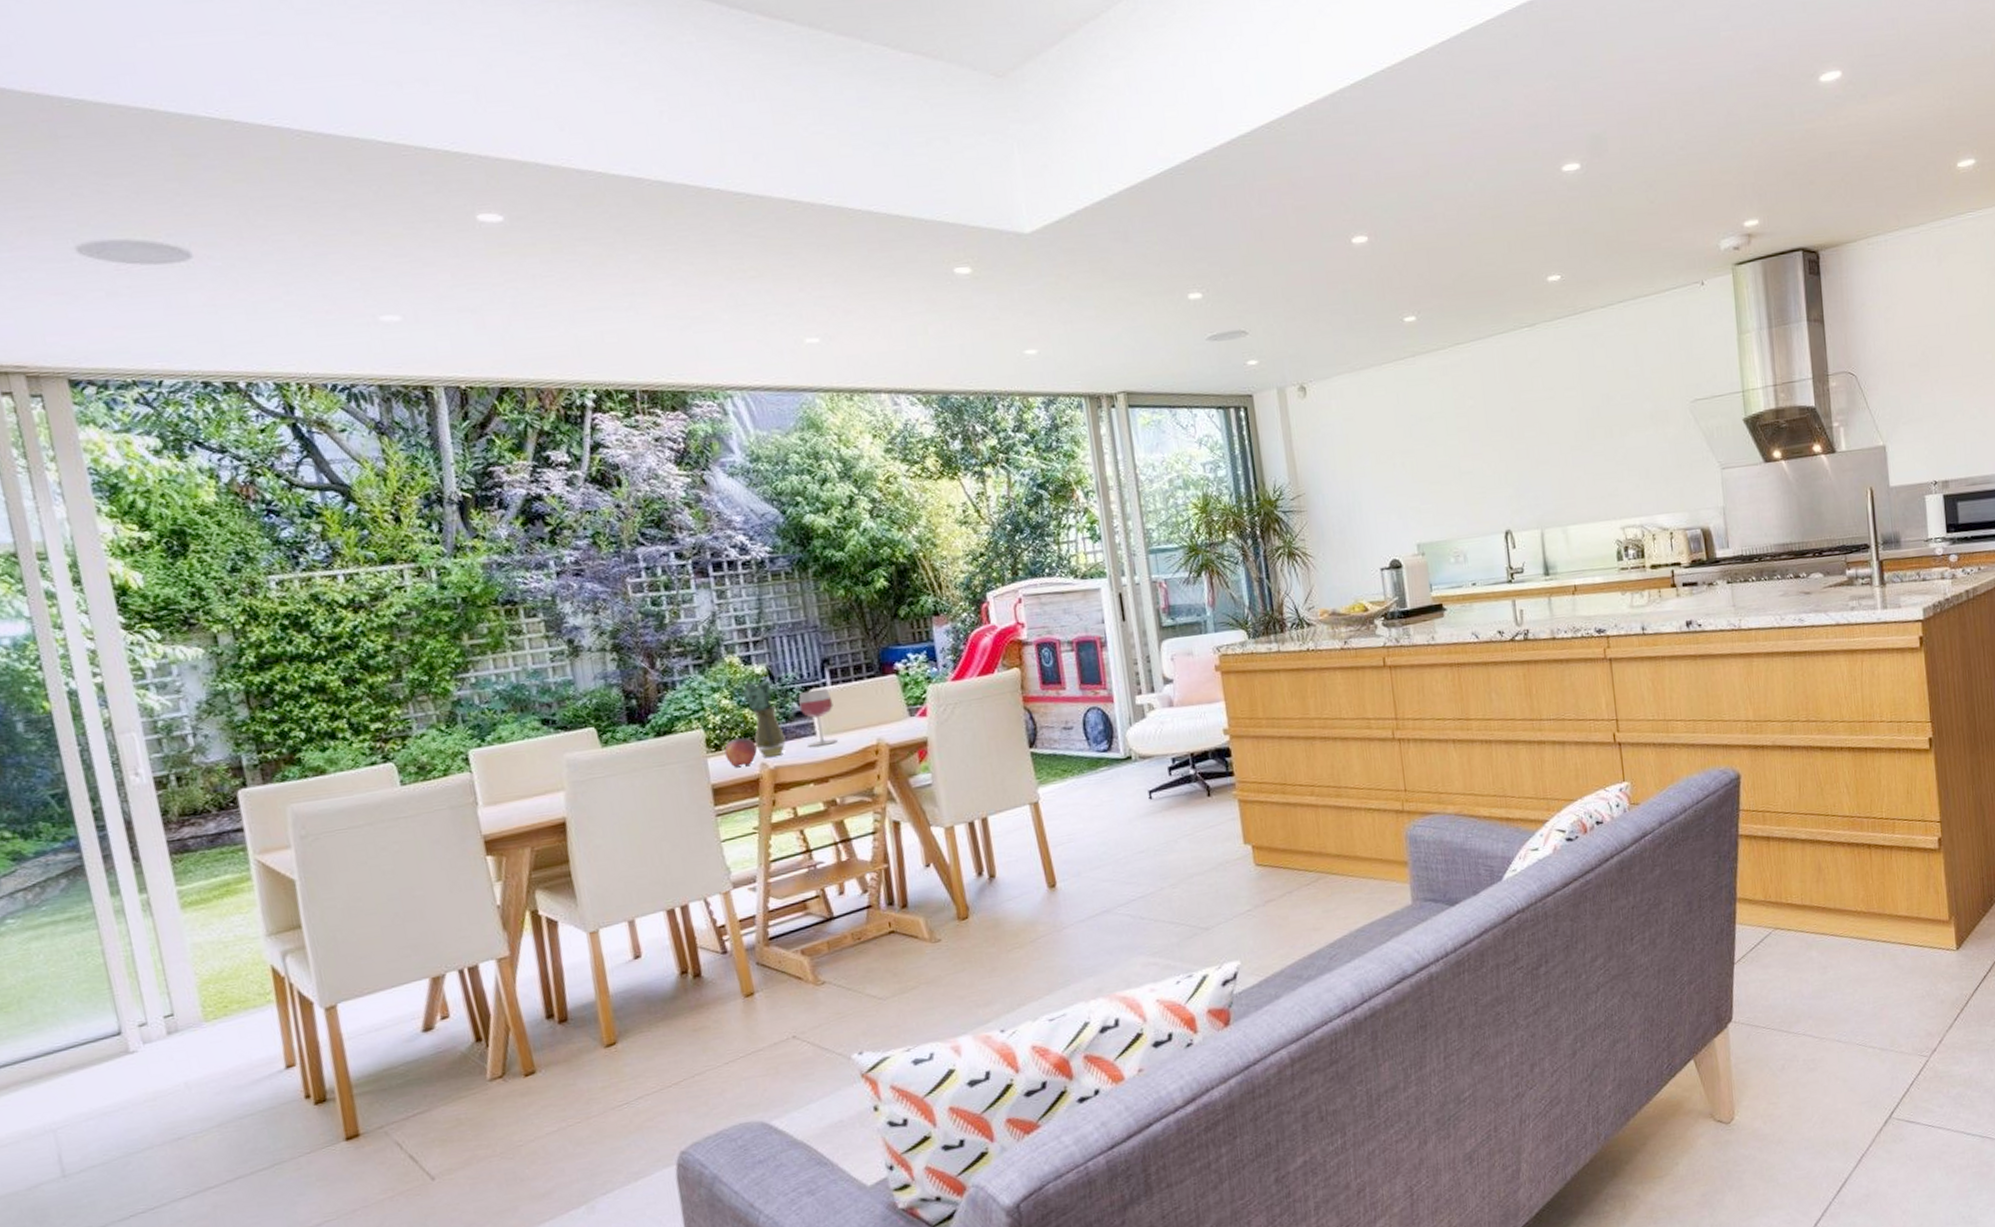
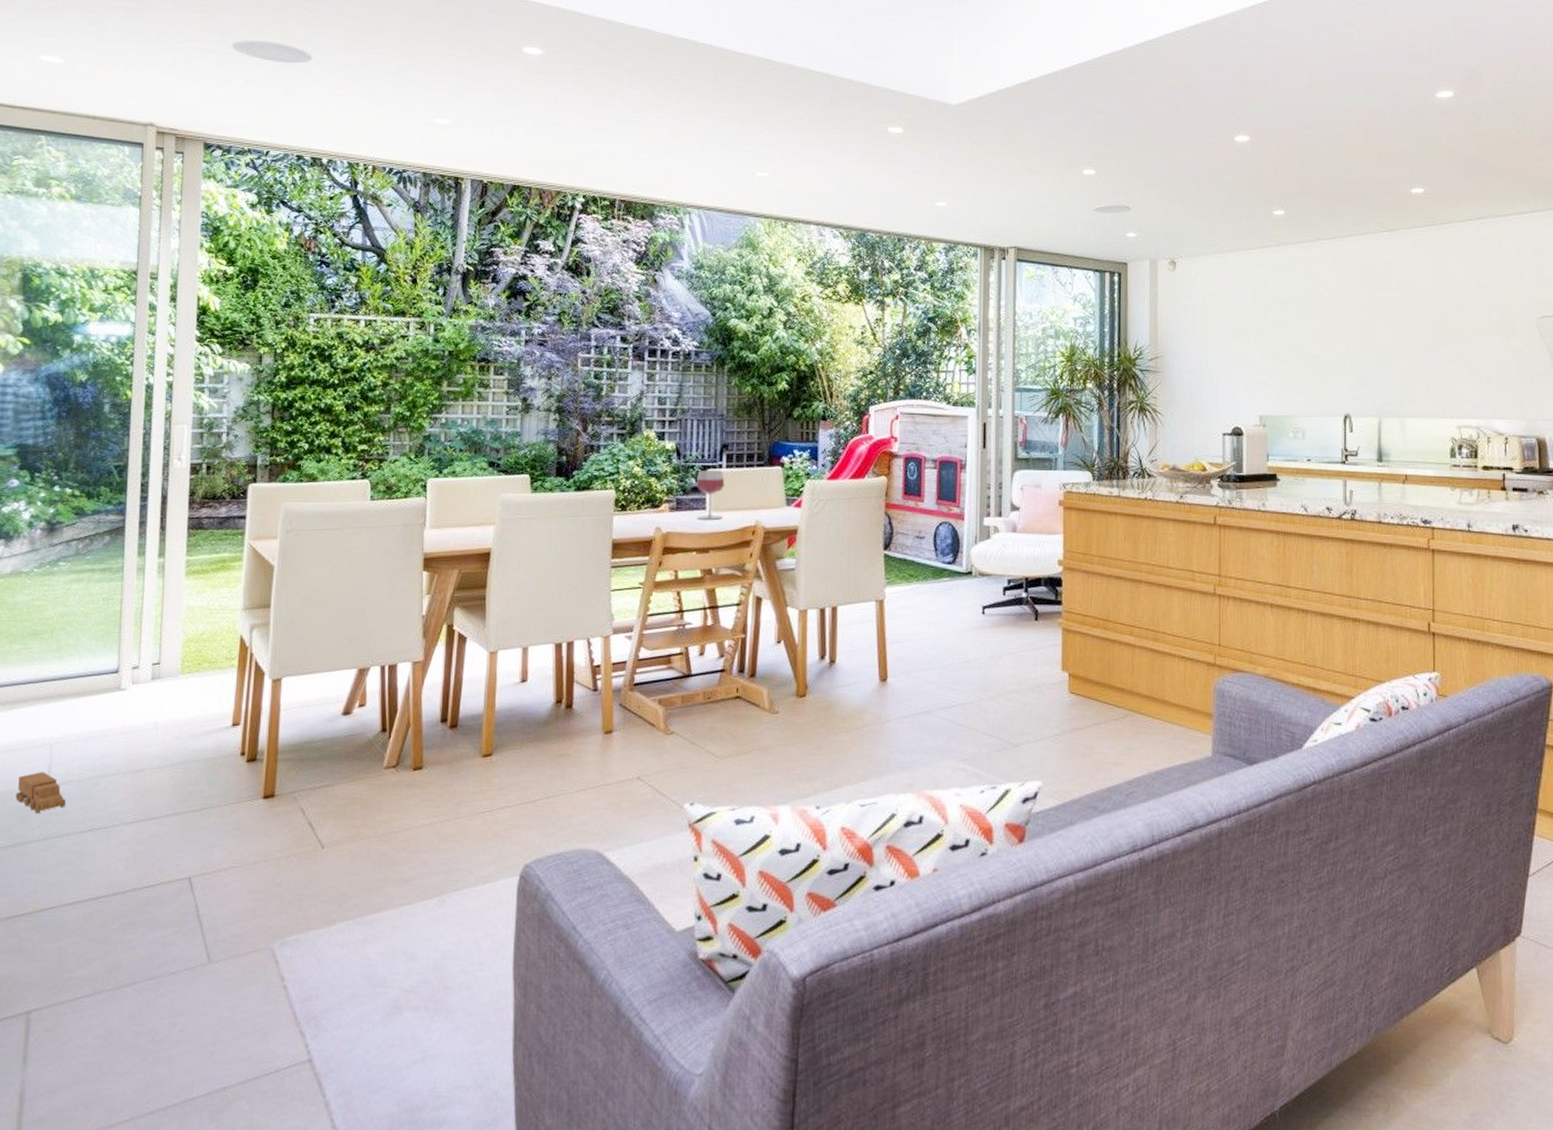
toy truck: none [21,1162,93,1211] -> present [15,772,66,814]
fruit: present [724,737,757,768] -> none [628,501,655,528]
vase: present [740,678,786,757] -> none [650,452,680,523]

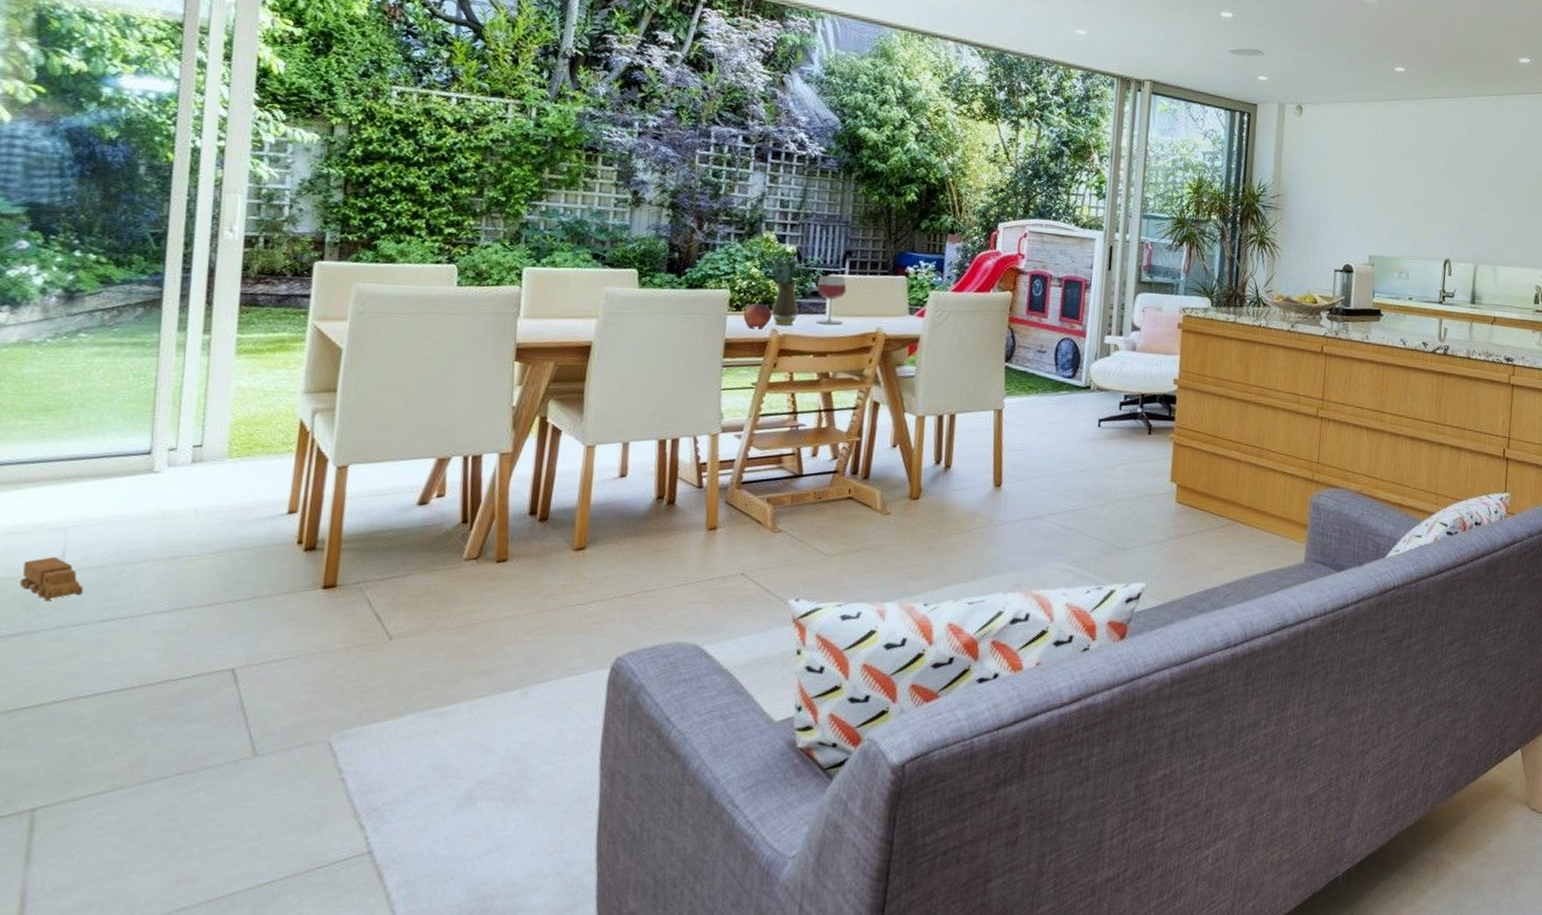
fruit: none [628,501,655,528] -> present [743,302,772,329]
vase: none [650,452,680,523] -> present [768,254,799,325]

